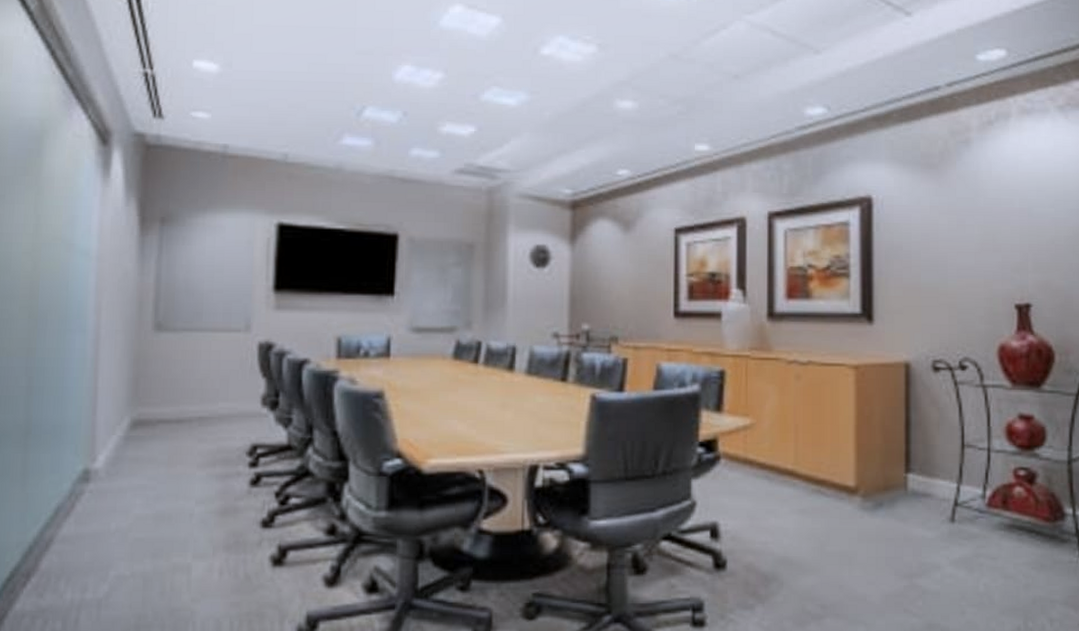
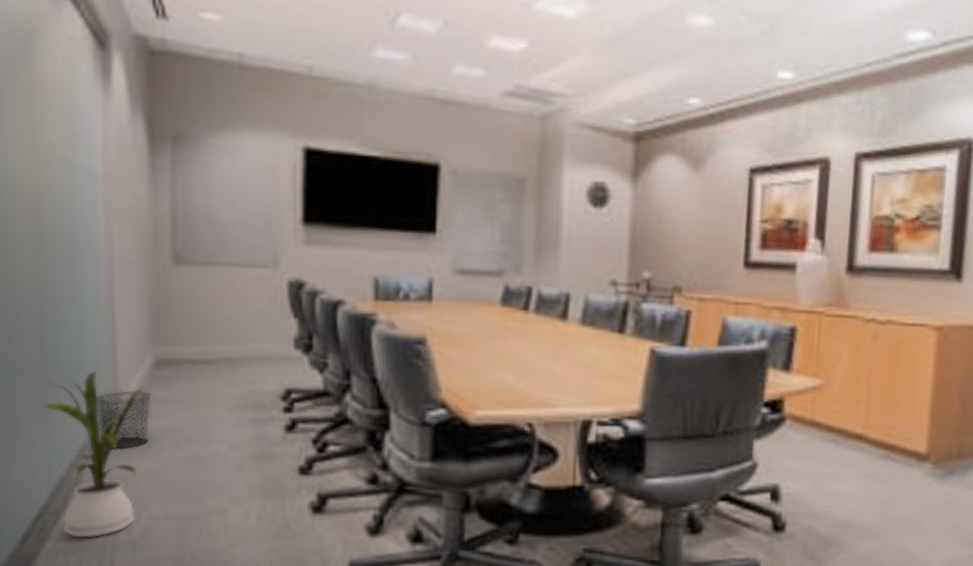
house plant: none [24,434,119,599] -> present [43,371,144,538]
waste bin: none [73,450,126,510] -> present [96,389,152,451]

